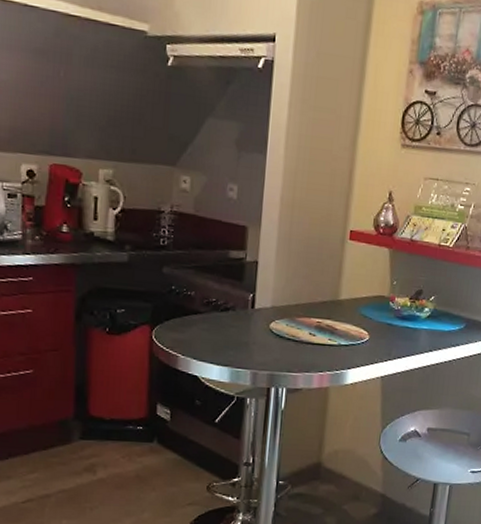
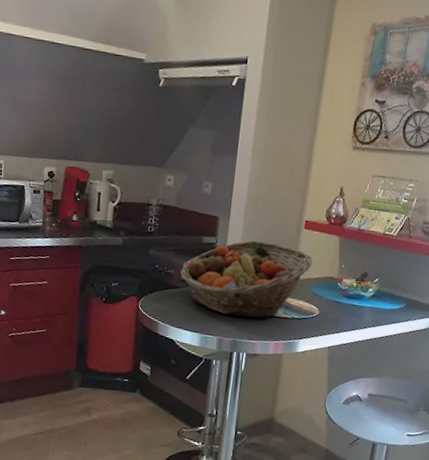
fruit basket: none [201,254,361,347] -> present [179,240,313,319]

